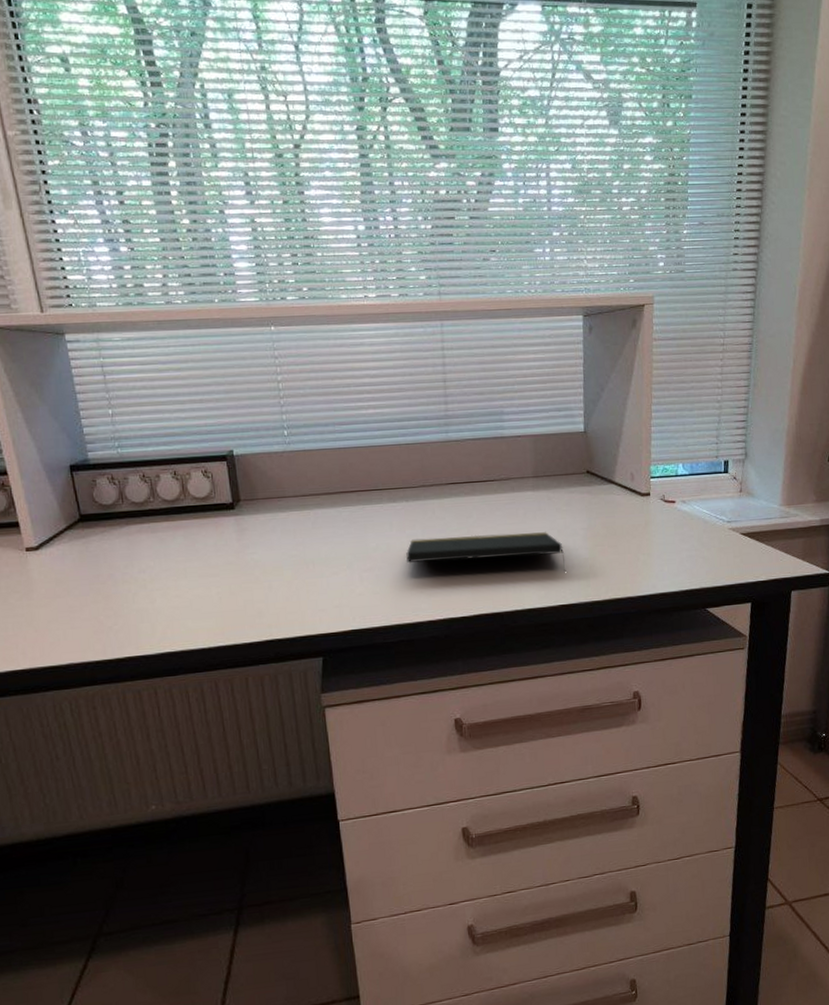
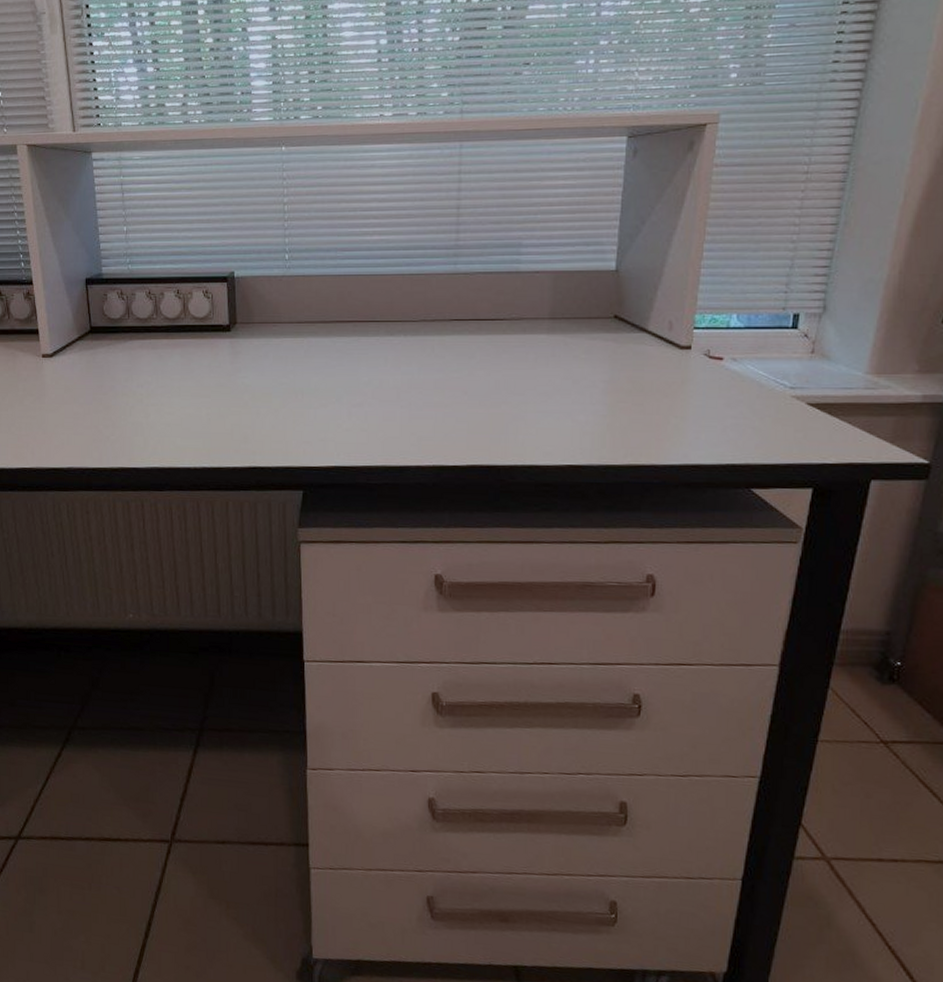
notepad: present [406,532,566,572] -> none [399,377,578,428]

